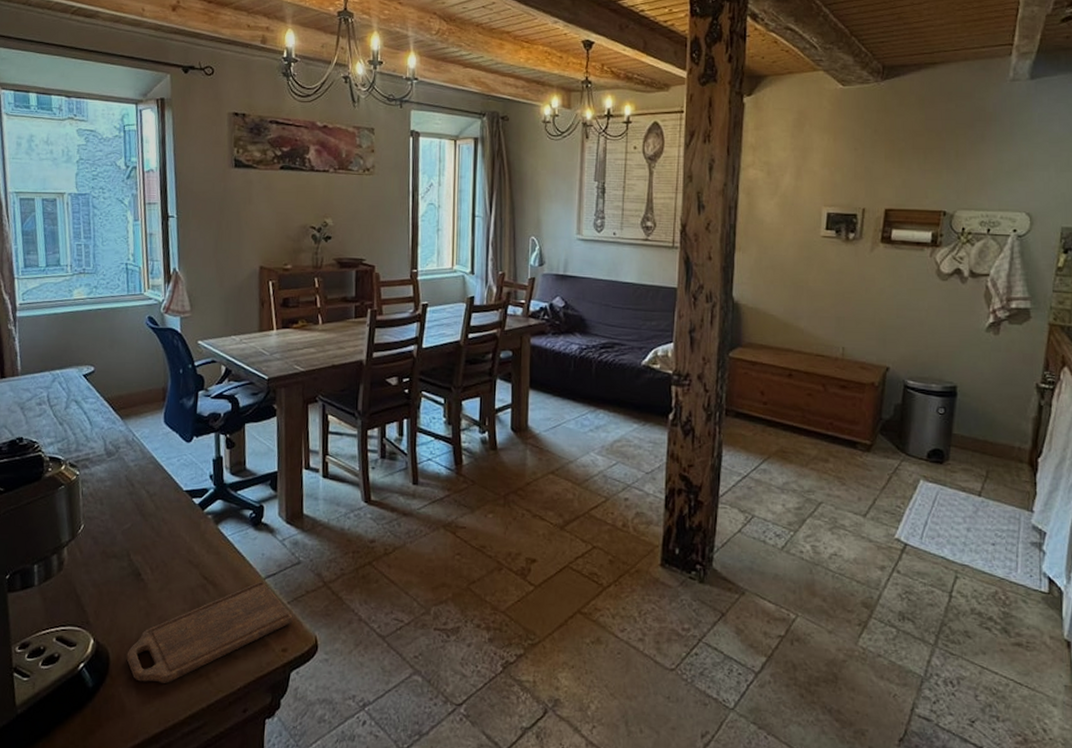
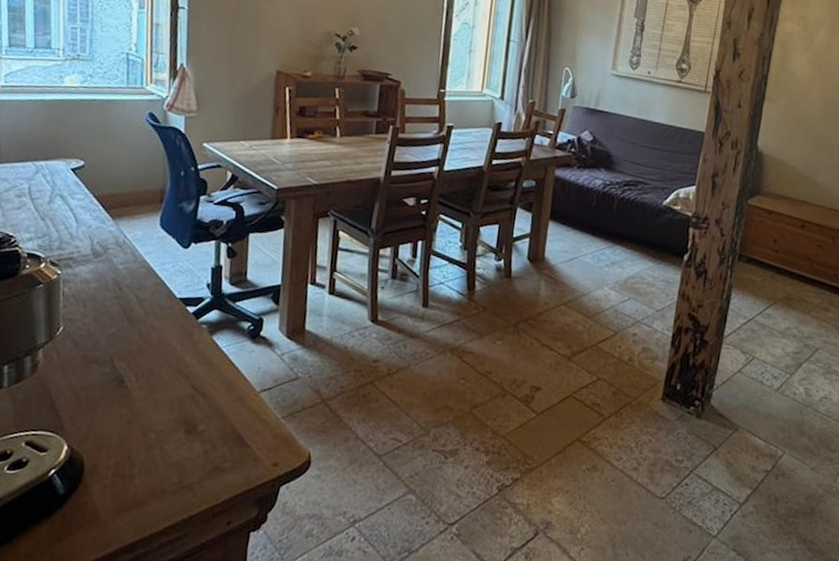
cutting board: present [126,581,293,684] -> none [103,394,287,494]

